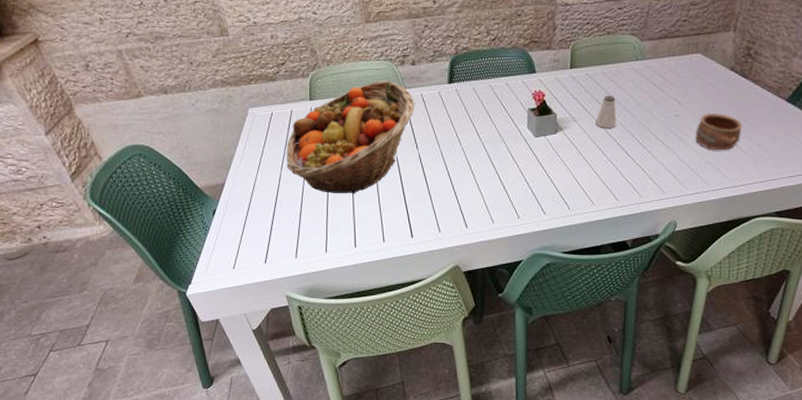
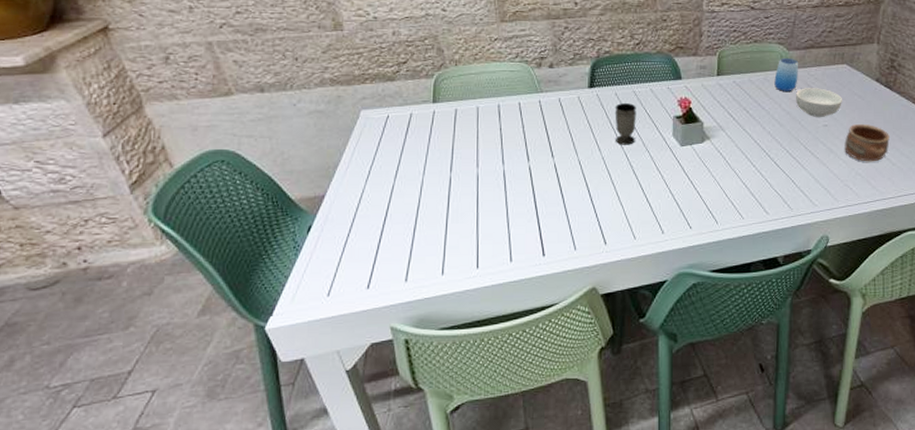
fruit basket: present [286,80,416,194] -> none [401,83,552,207]
cup: none [473,97,493,137] -> present [615,103,636,145]
saltshaker: present [596,96,617,128] -> none [744,104,766,138]
cup: none [627,48,652,82] -> present [774,57,799,91]
cereal bowl: none [647,78,695,107] -> present [795,88,842,117]

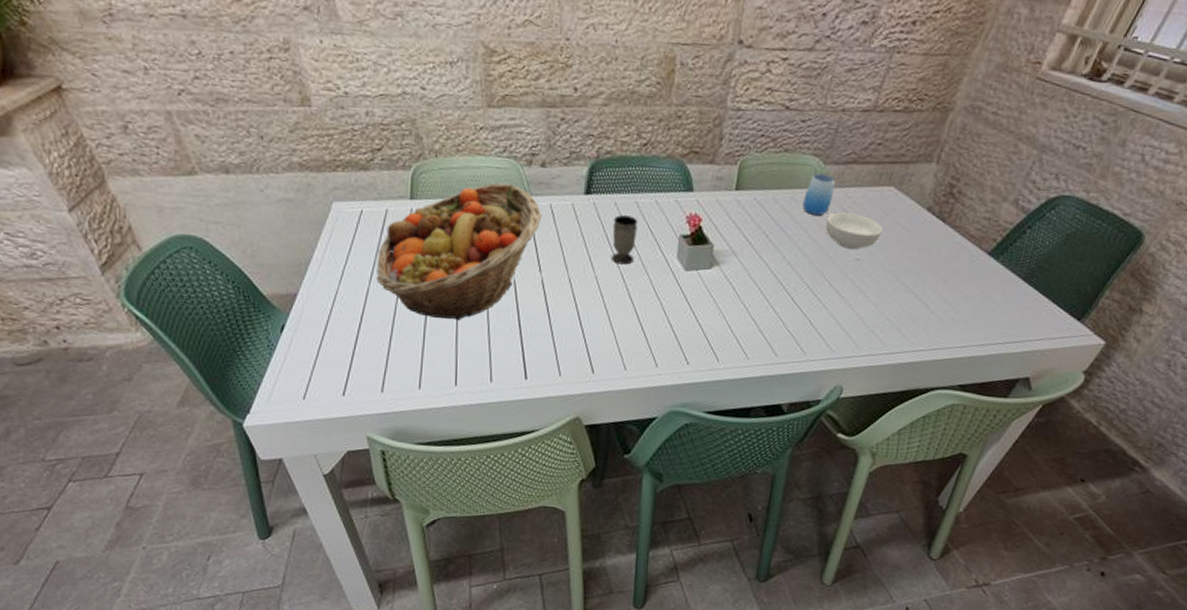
fruit basket: none [401,83,552,207] -> present [376,182,542,321]
pottery: present [844,123,890,162] -> none [876,260,933,307]

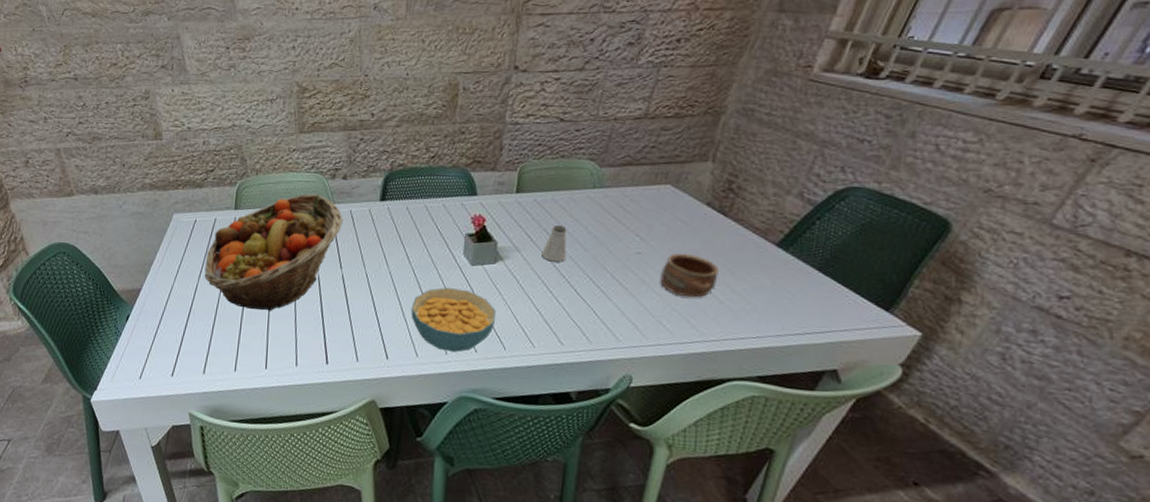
cup: present [612,215,638,265] -> none [404,218,427,261]
cereal bowl: none [619,294,711,365] -> present [411,287,497,352]
saltshaker: none [759,228,787,268] -> present [541,225,567,262]
cup: present [802,173,836,215] -> none [581,175,612,213]
cereal bowl: present [825,212,883,249] -> none [604,210,662,243]
pottery: none [876,260,933,307] -> present [660,253,719,298]

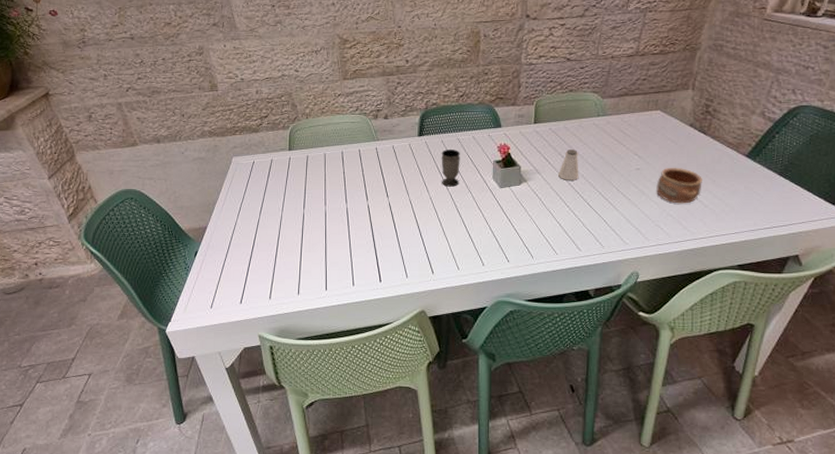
fruit basket: present [204,193,343,311] -> none [265,133,387,239]
cup: none [404,218,427,261] -> present [441,150,460,187]
cereal bowl: present [411,287,497,352] -> none [451,207,524,263]

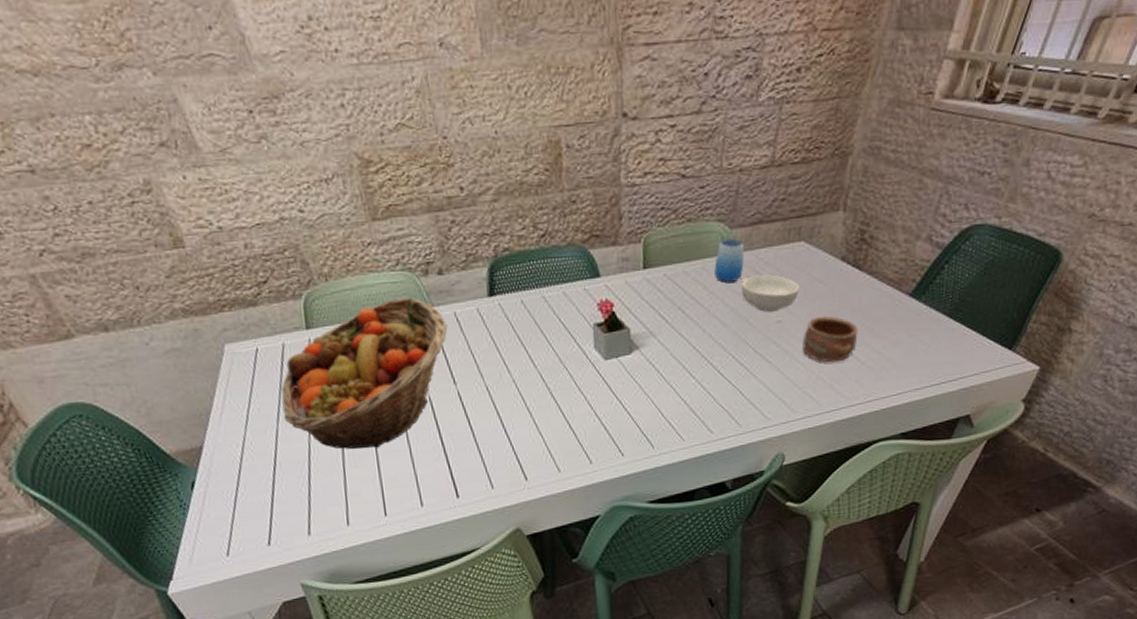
fruit basket: none [265,133,387,239] -> present [281,297,448,449]
cup: present [441,150,460,187] -> none [522,312,550,364]
saltshaker: present [558,150,579,180] -> none [679,301,706,343]
cup: none [588,105,613,137] -> present [714,238,745,282]
cereal bowl: none [608,134,655,161] -> present [741,274,799,312]

